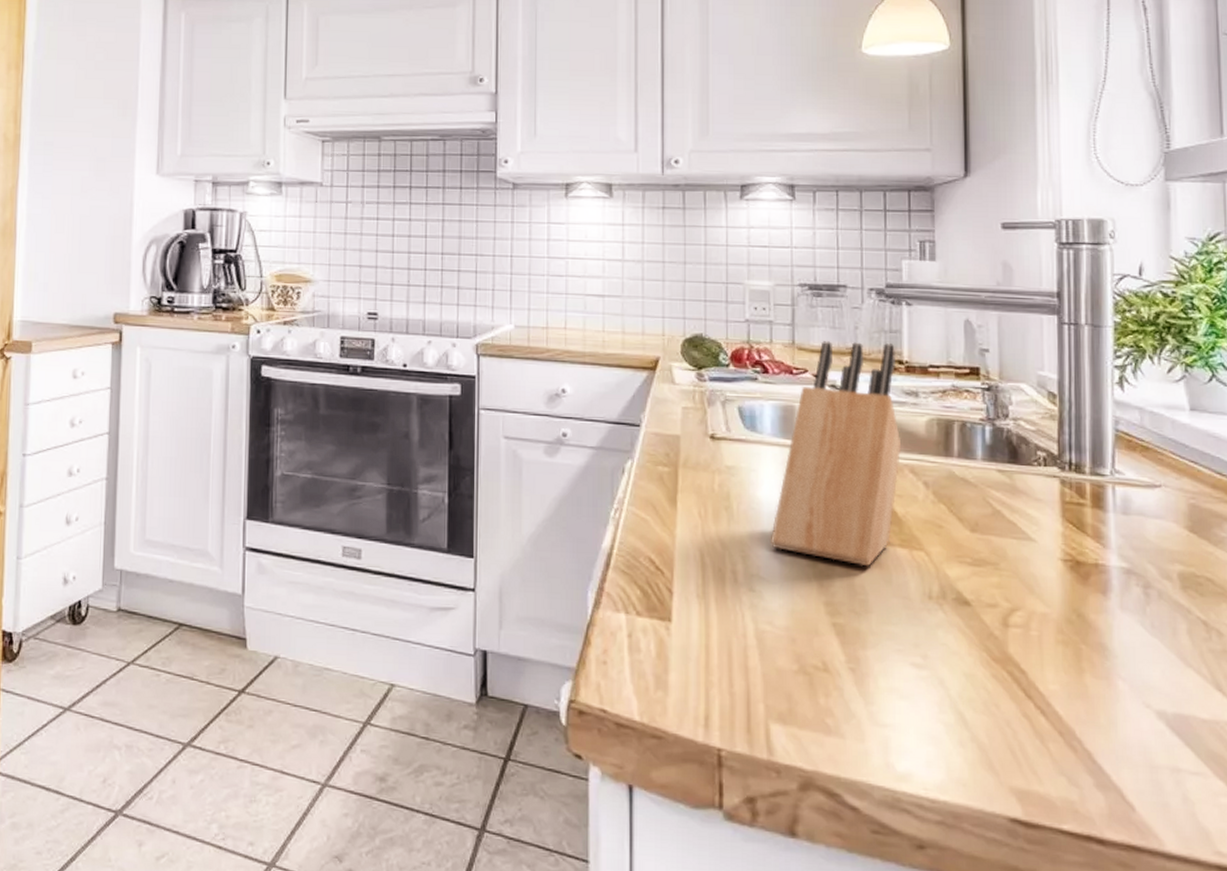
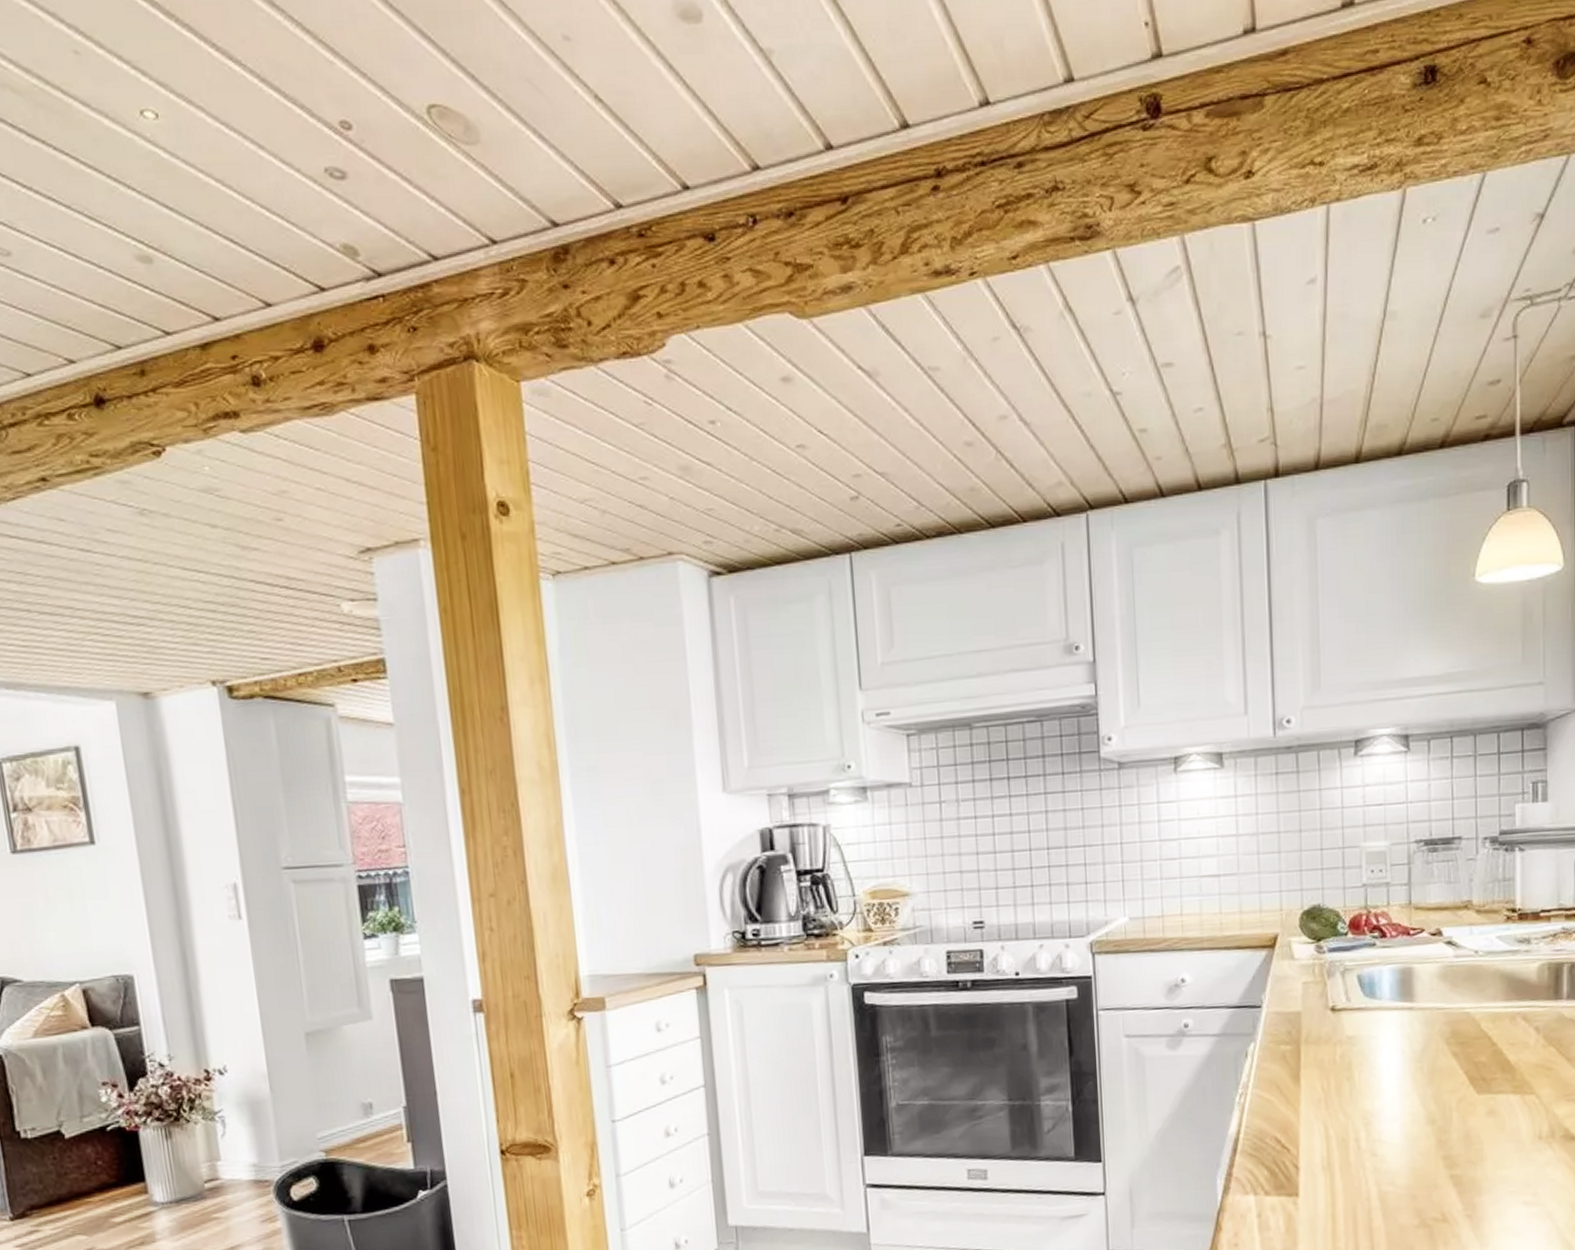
knife block: present [770,341,902,567] -> none [1390,891,1514,1118]

